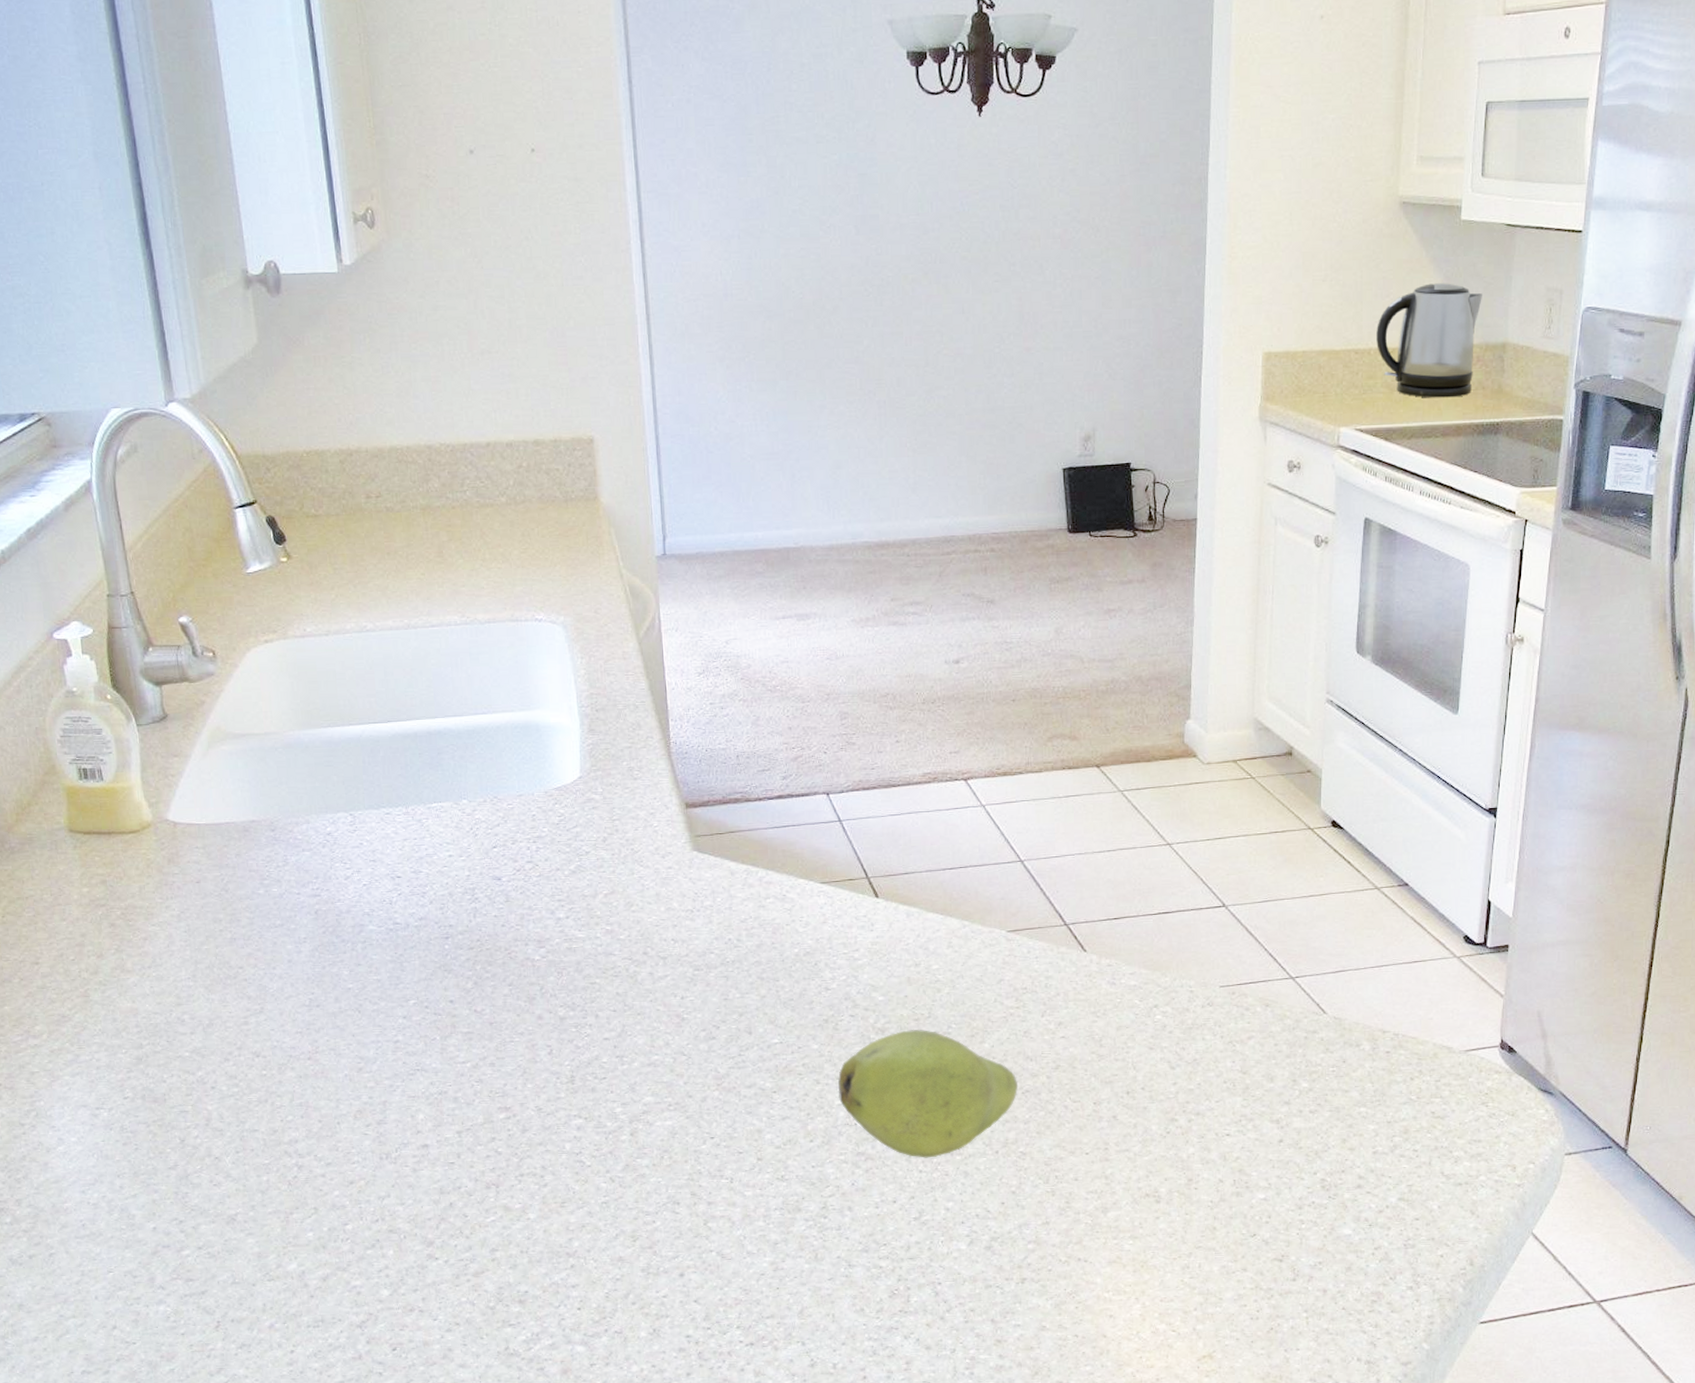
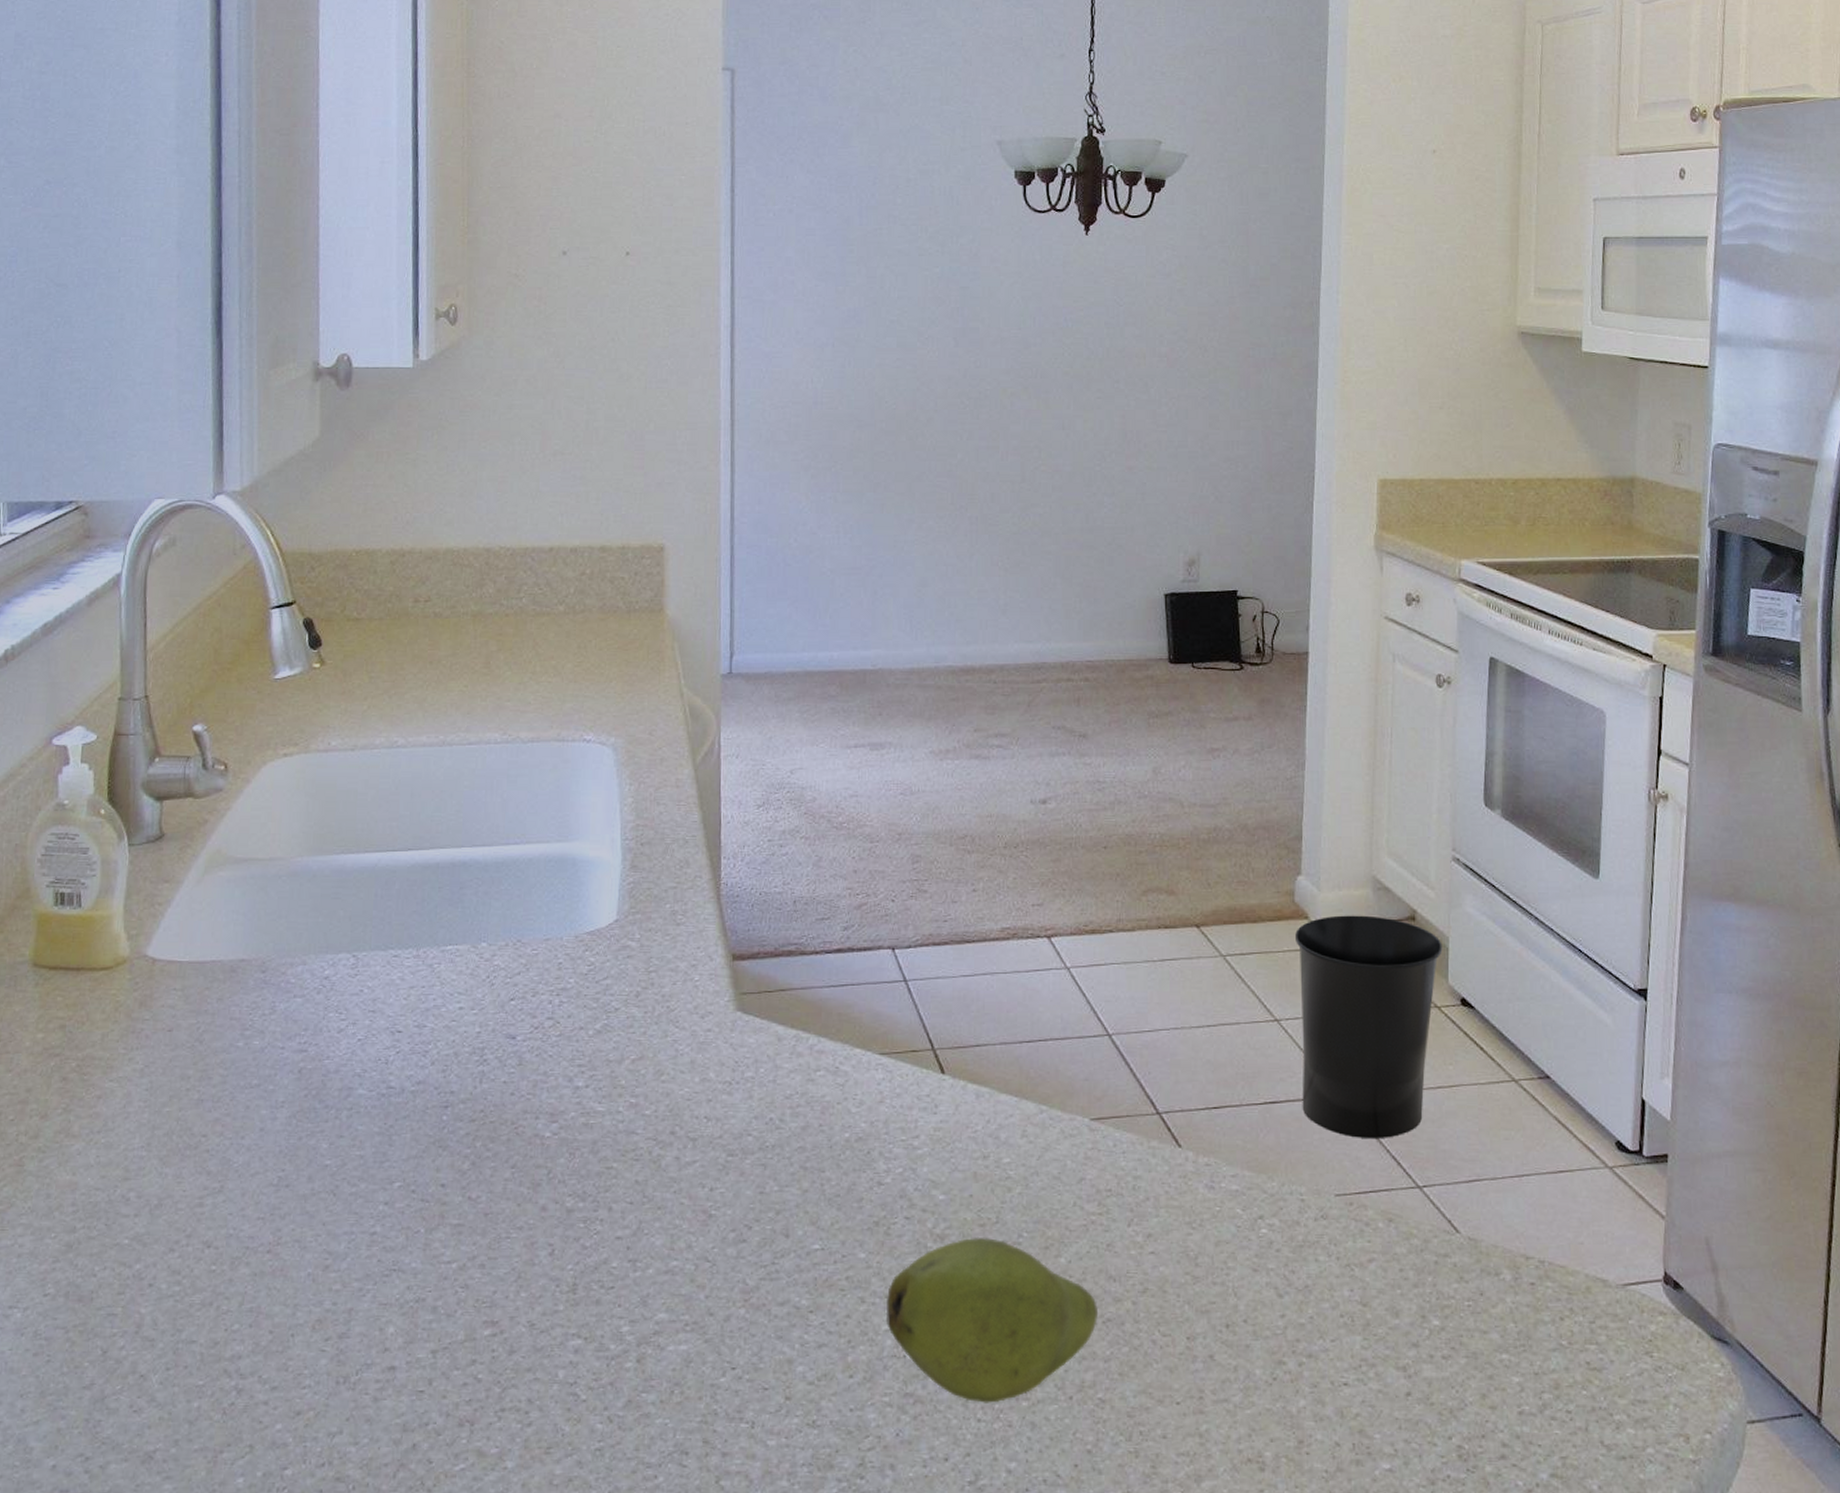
waste bin: none [1184,752,1316,940] -> present [1294,915,1443,1138]
kettle: present [1376,283,1482,398] -> none [1497,414,1607,532]

